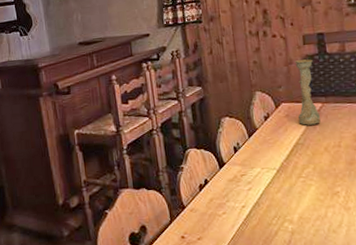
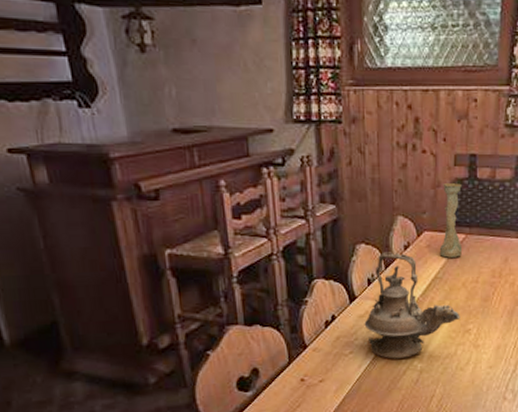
teapot: none [233,122,327,220] -> present [364,252,460,359]

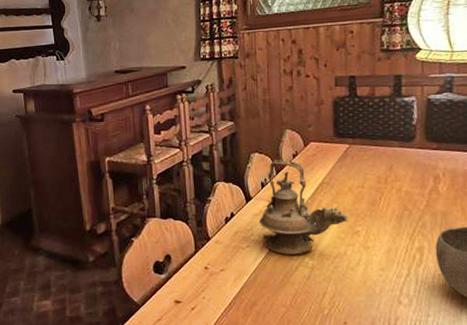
vase: present [439,183,462,258] -> none [325,101,347,165]

